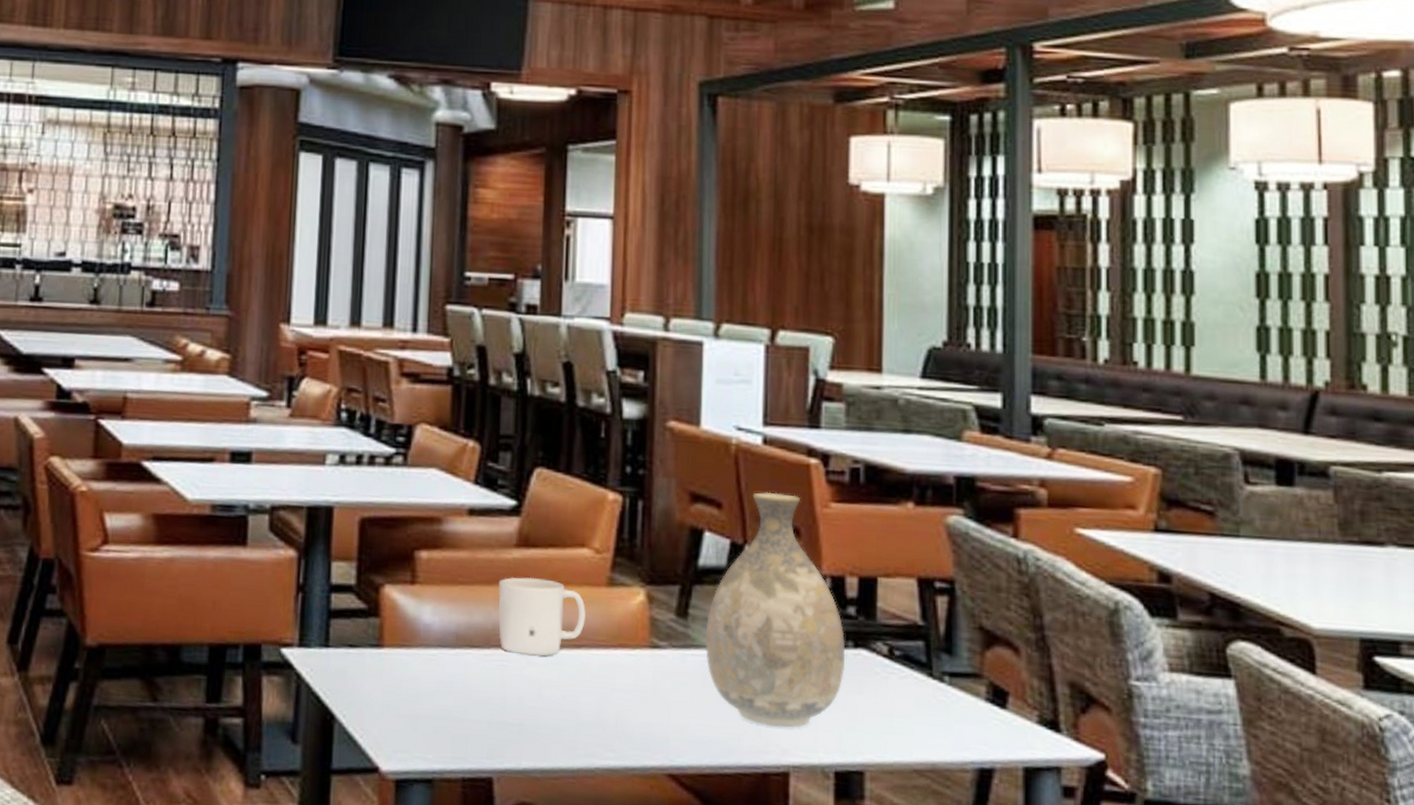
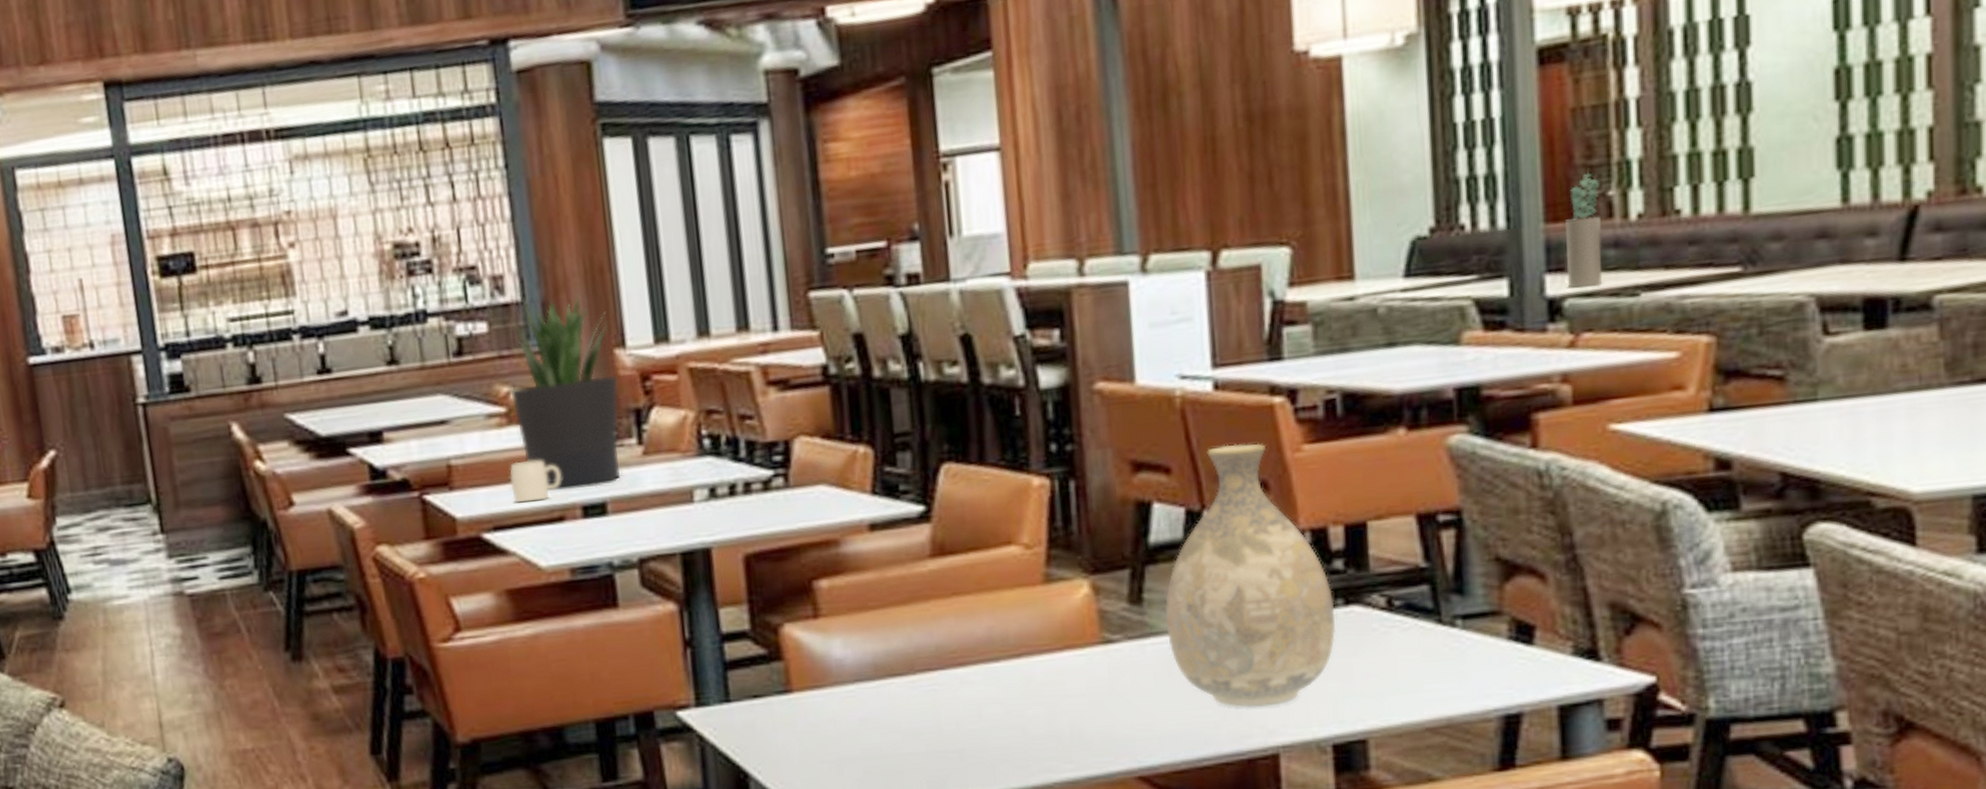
mug: none [173,403,218,441] -> present [509,459,561,503]
planter: none [187,262,279,438] -> present [507,291,620,492]
mug: present [497,576,586,657] -> none [916,587,1023,676]
vase: none [1049,316,1077,414] -> present [1565,168,1603,289]

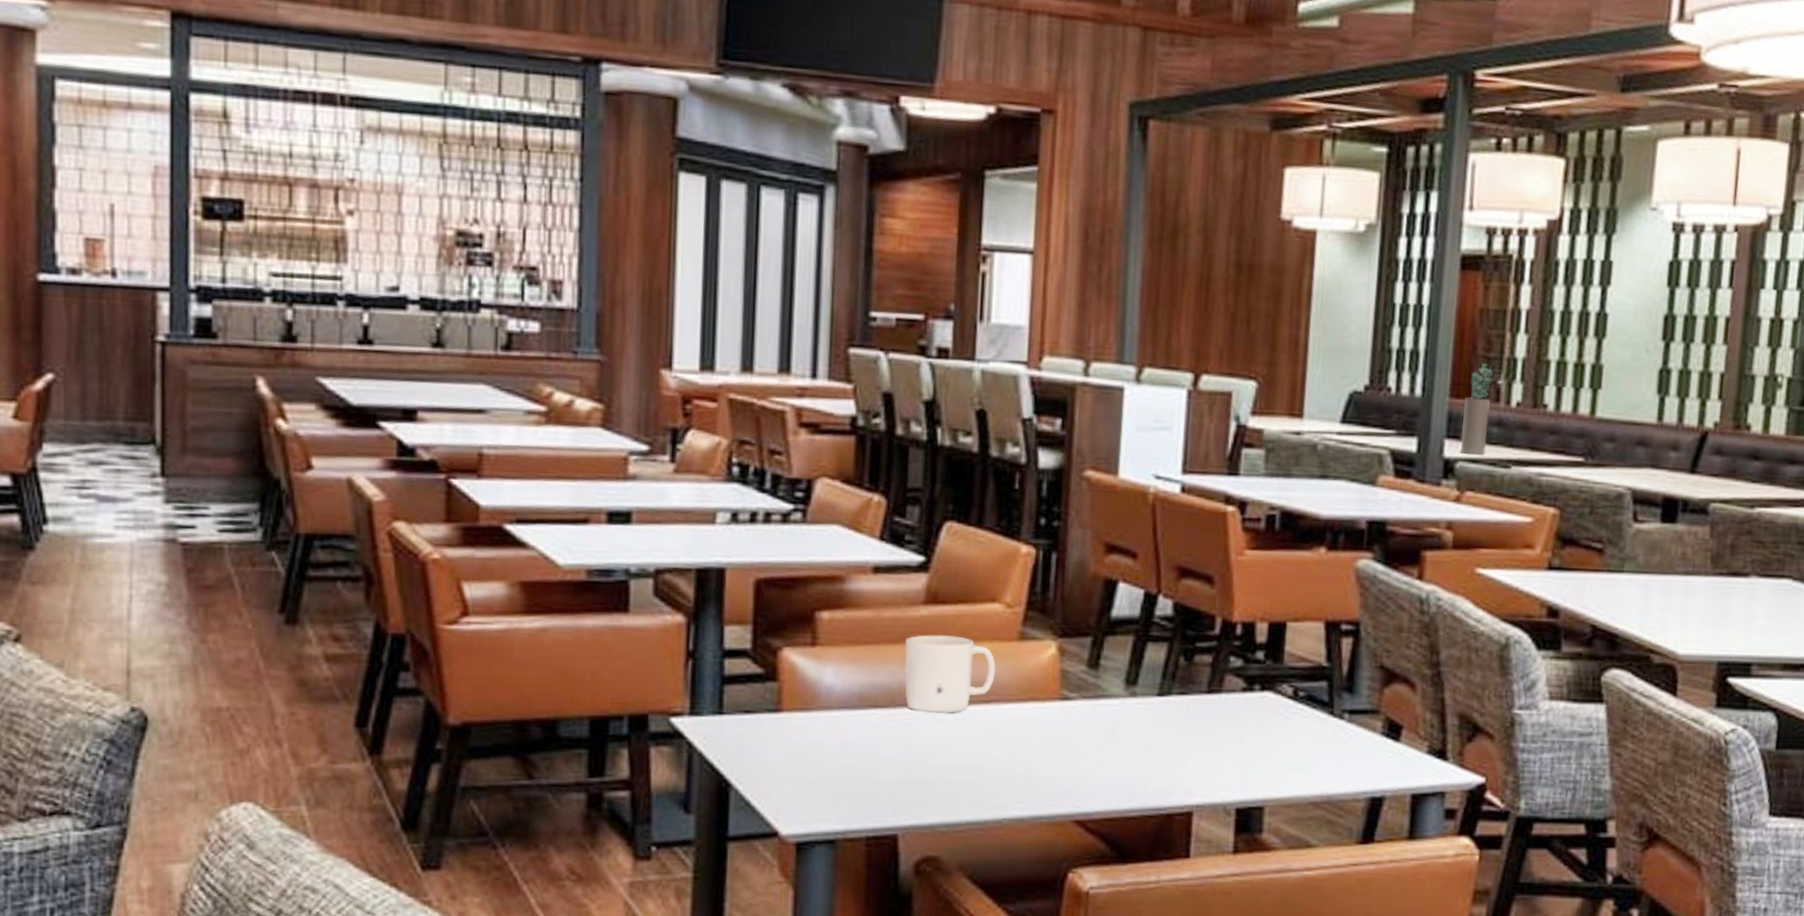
planter: present [507,291,620,492] -> none [553,299,659,496]
mug: present [509,459,561,503] -> none [540,459,591,501]
mug: none [916,587,1023,676] -> present [904,634,996,714]
vase: present [1164,443,1336,707] -> none [1115,540,1253,770]

